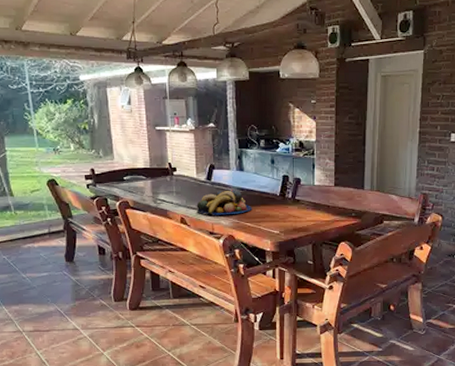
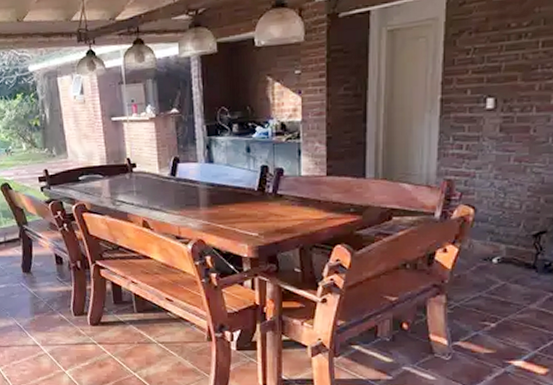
fruit bowl: present [196,189,252,215] -> none [160,184,225,217]

